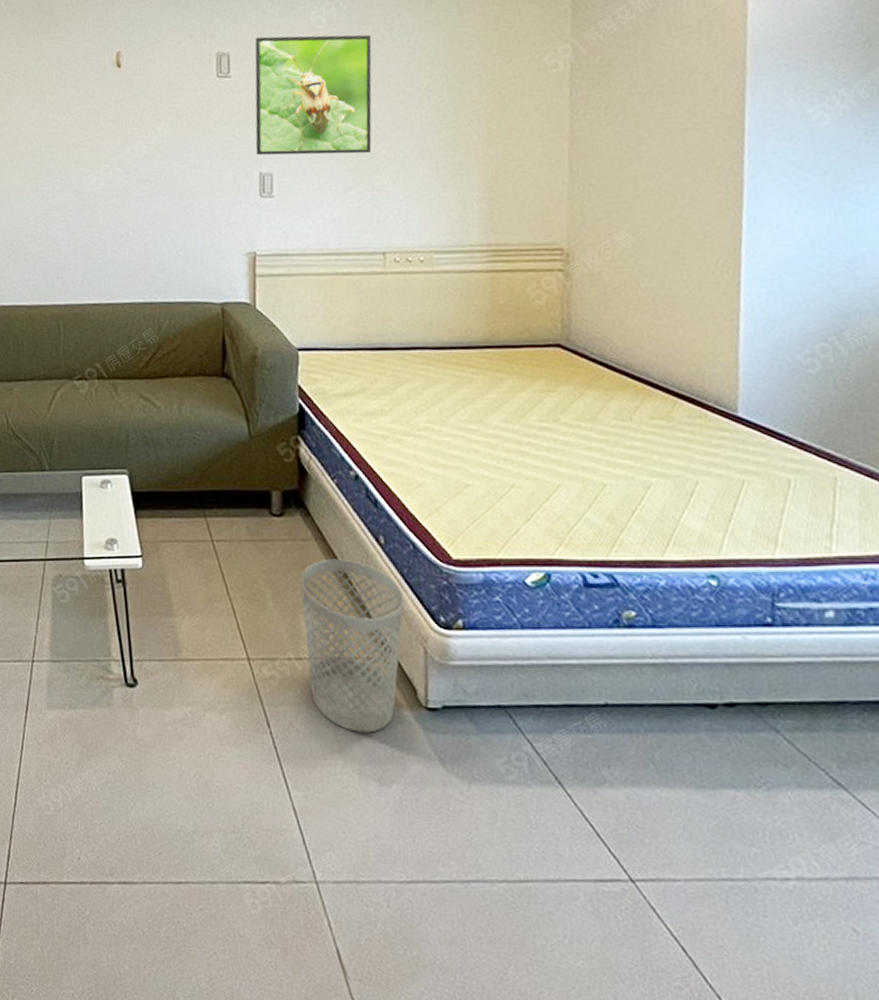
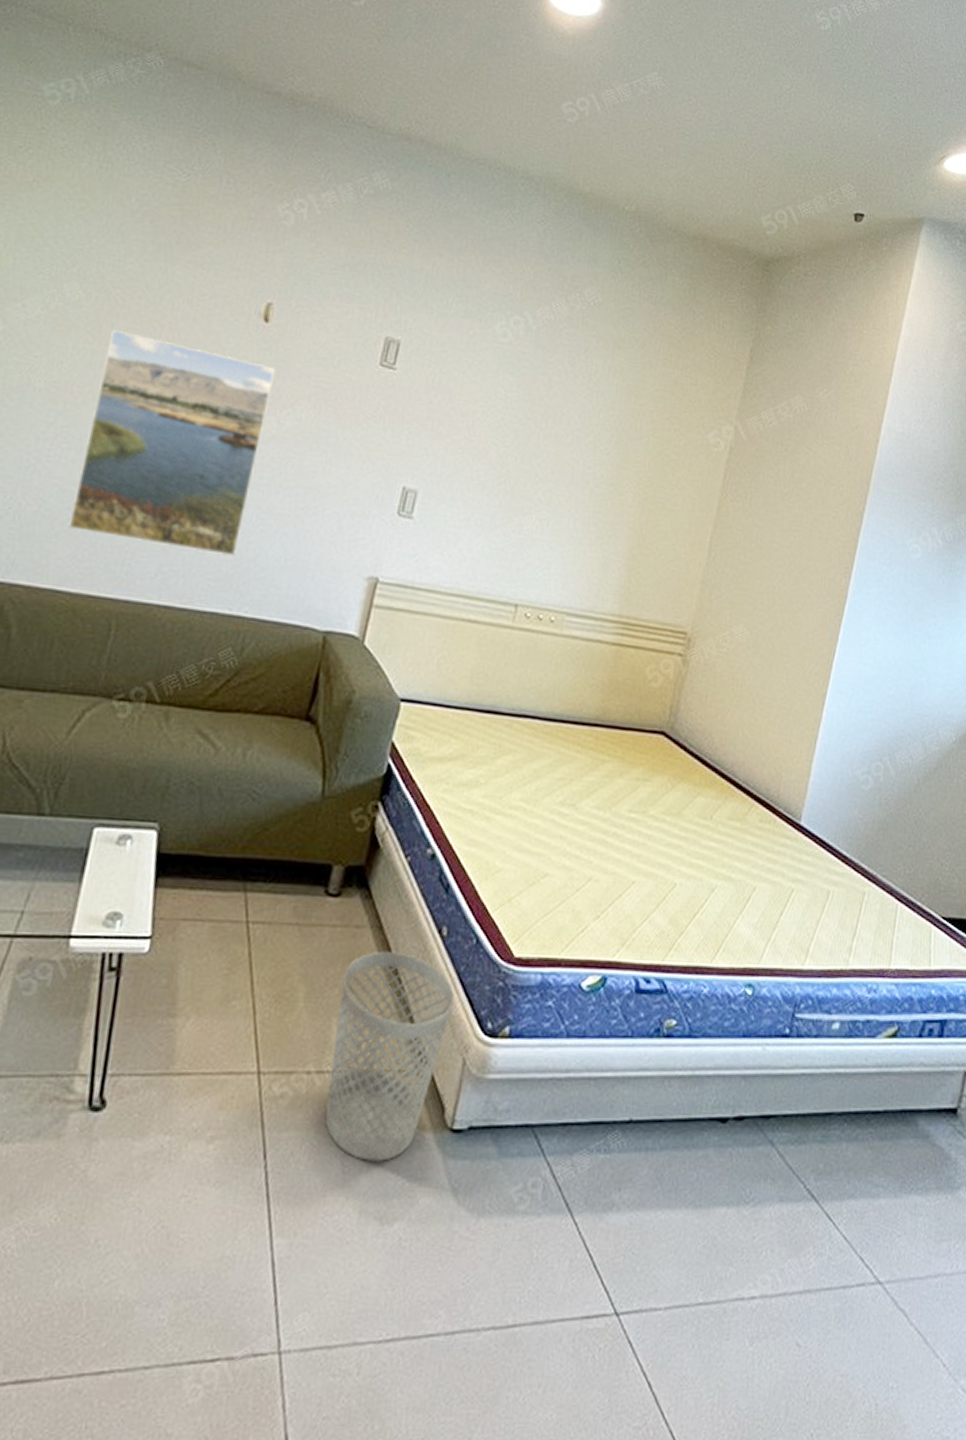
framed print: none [10,101,138,259] -> present [68,330,276,556]
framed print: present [254,34,372,156] -> none [404,332,554,493]

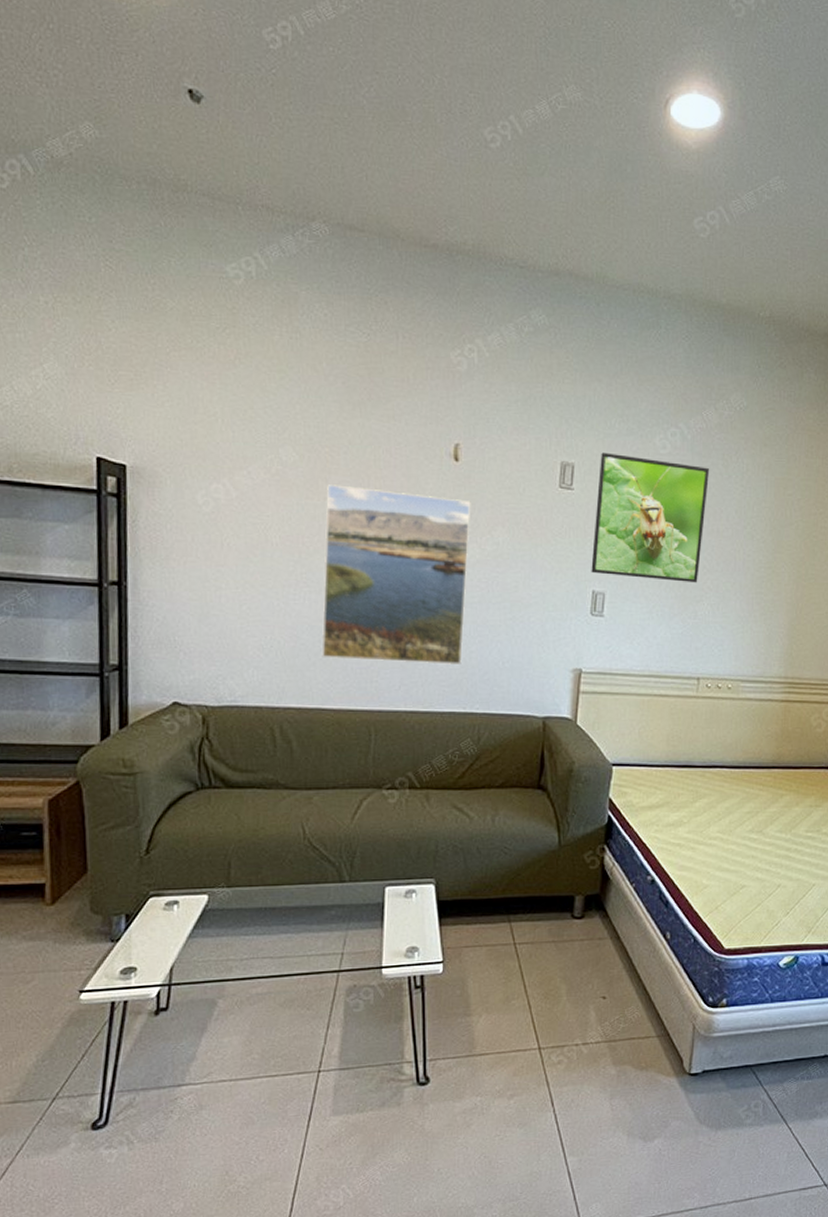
wastebasket: present [324,951,455,1161] -> none [593,954,681,1101]
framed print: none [404,332,554,493] -> present [591,452,710,583]

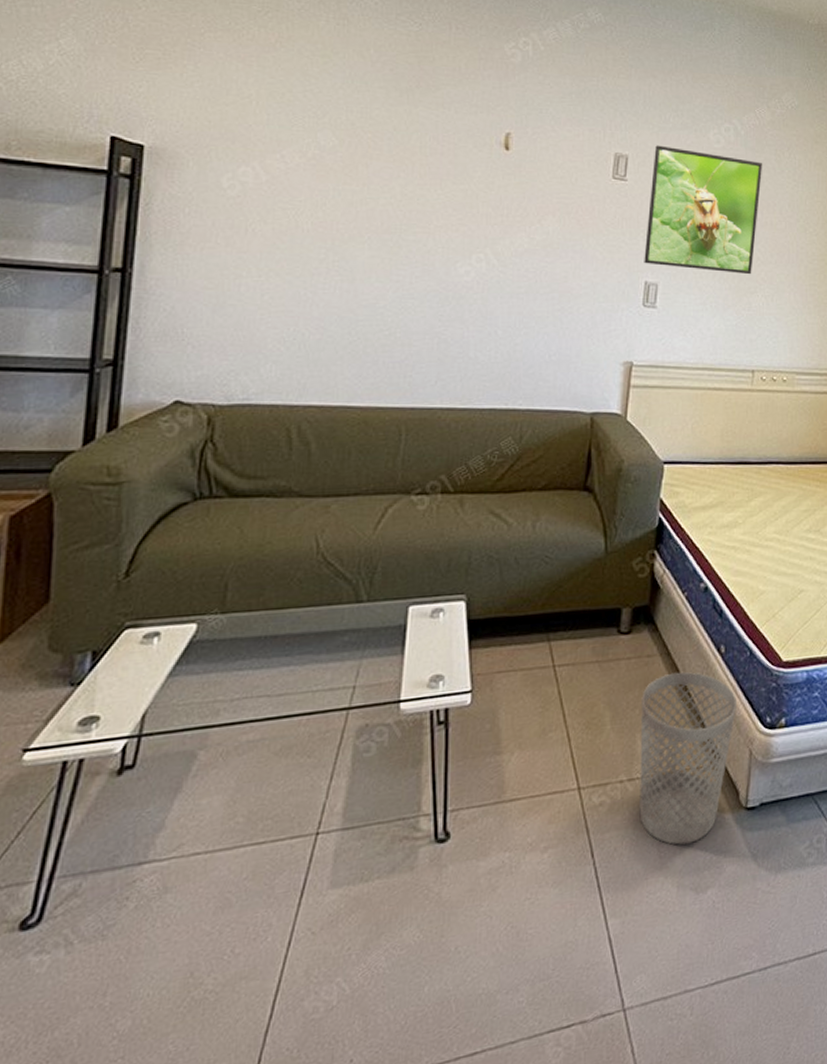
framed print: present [321,485,471,664] -> none [351,170,521,358]
wastebasket: none [593,954,681,1101] -> present [639,671,736,845]

